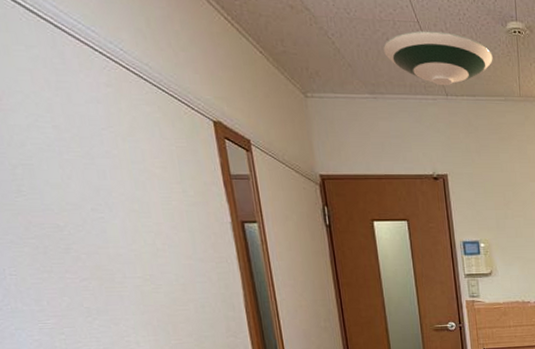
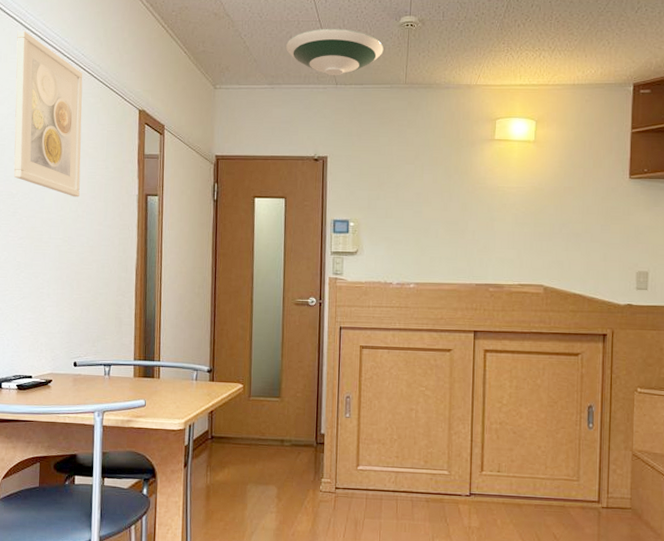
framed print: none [16,13,154,228] -> present [13,30,83,197]

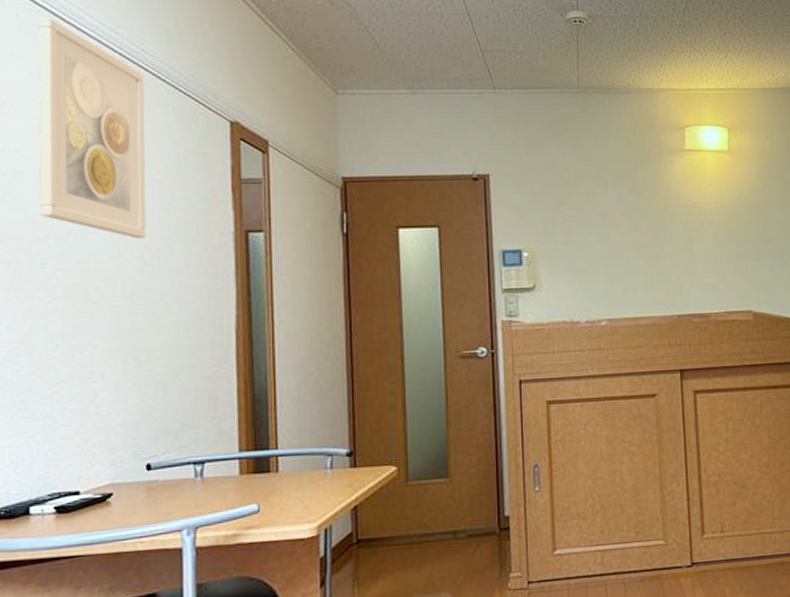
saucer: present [285,28,384,76] -> none [427,23,549,79]

